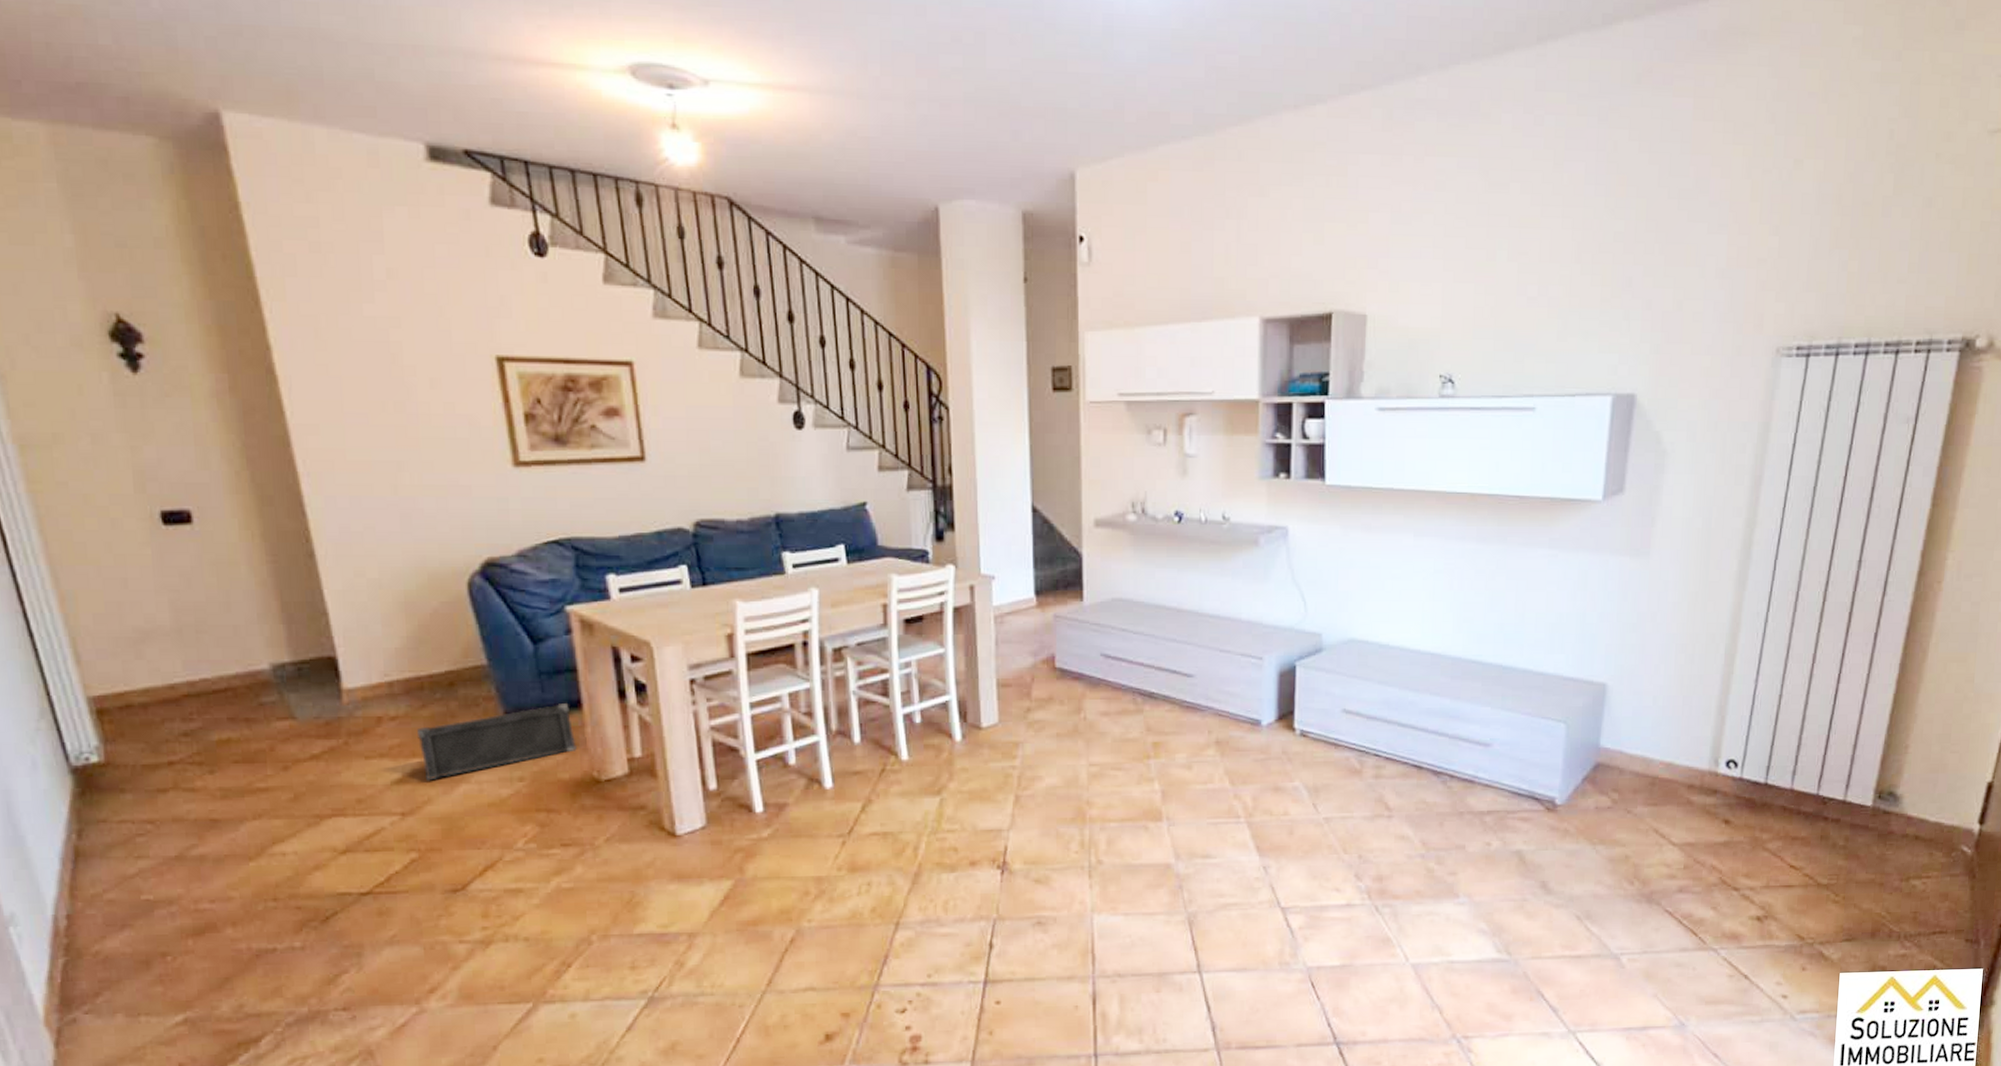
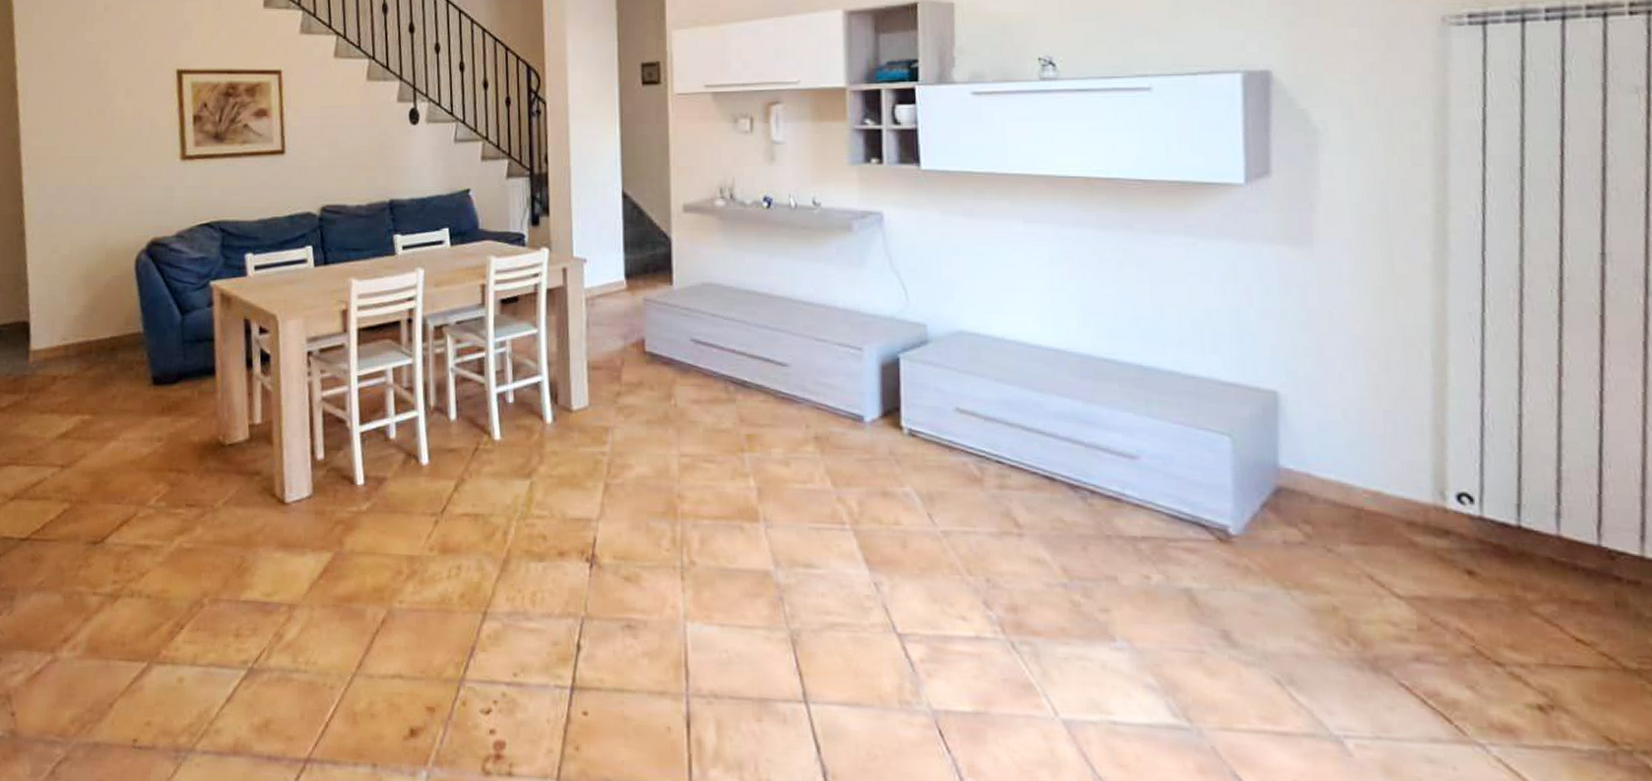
speaker: present [416,702,577,781] -> none [81,369,208,437]

